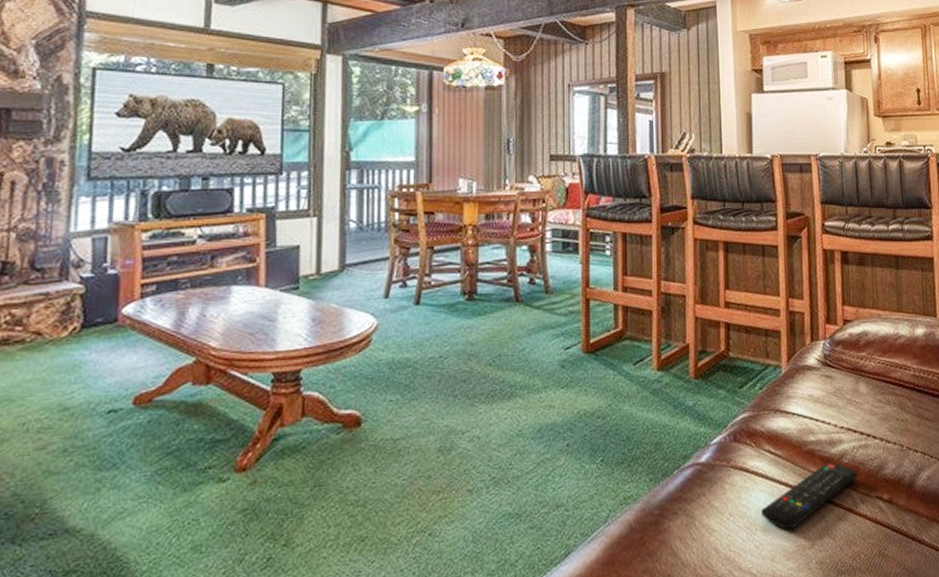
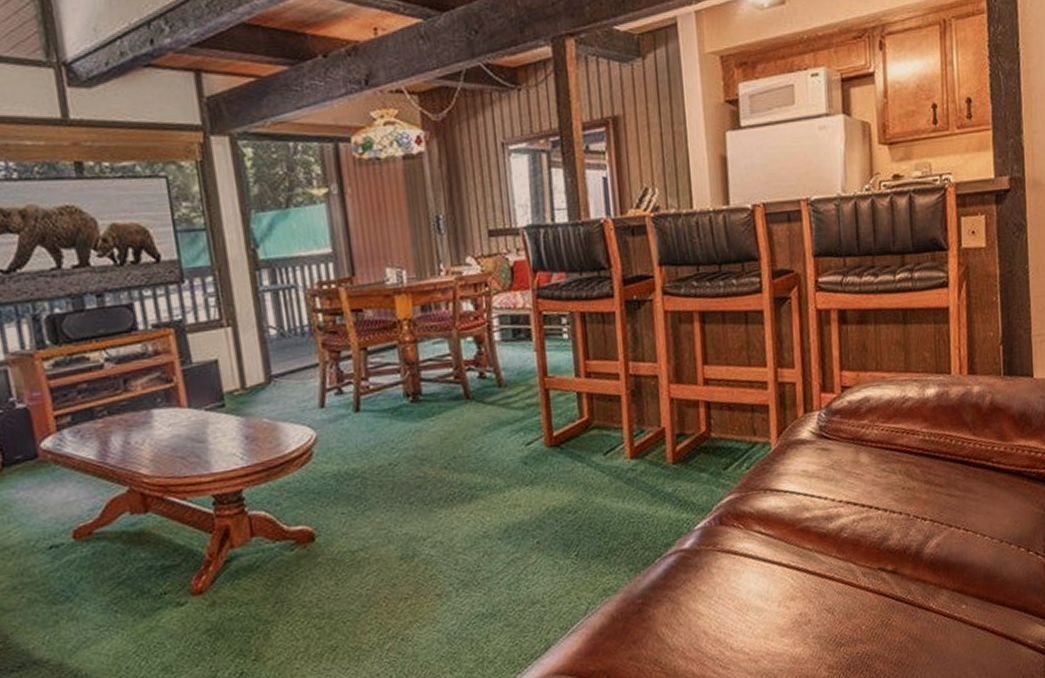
remote control: present [761,461,858,530] -> none [752,537,859,609]

